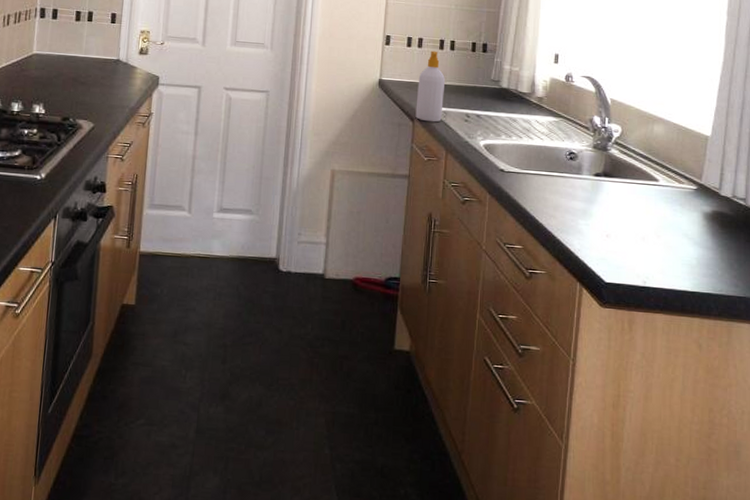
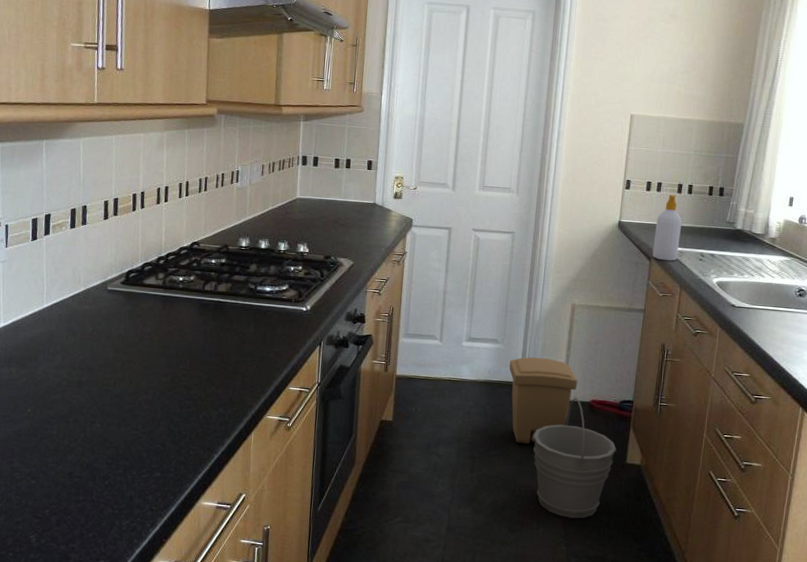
trash can: none [264,229,340,330] -> present [509,357,578,445]
bucket: none [291,274,383,416] -> present [533,397,616,519]

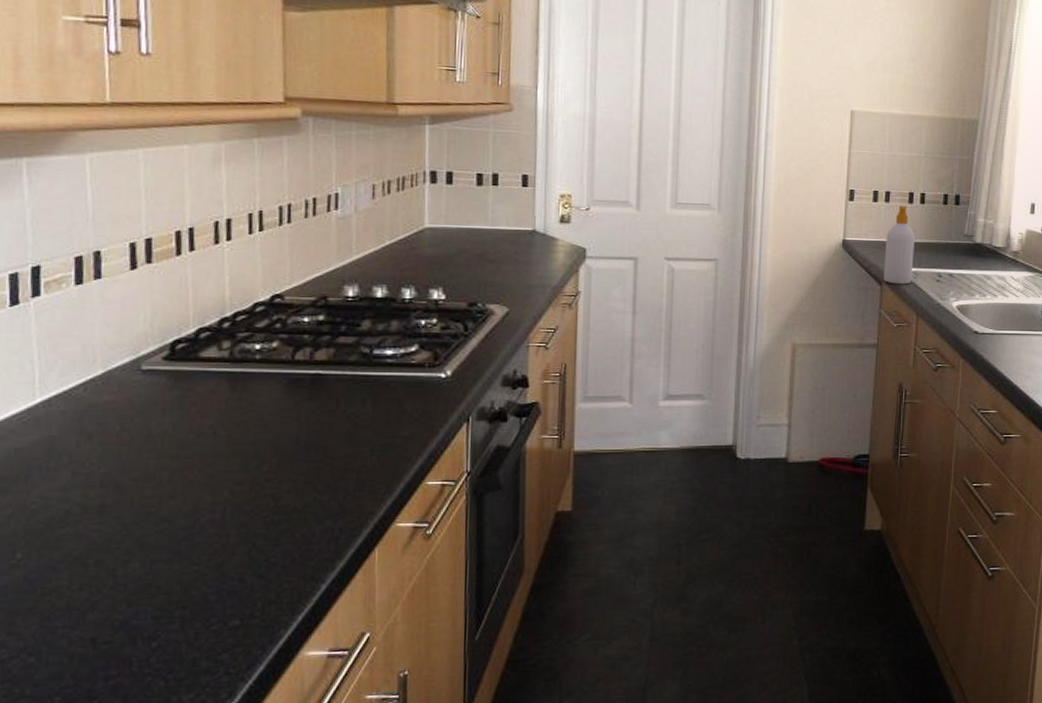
trash can: present [509,357,578,445] -> none [719,413,803,522]
bucket: present [533,397,616,519] -> none [752,457,852,605]

